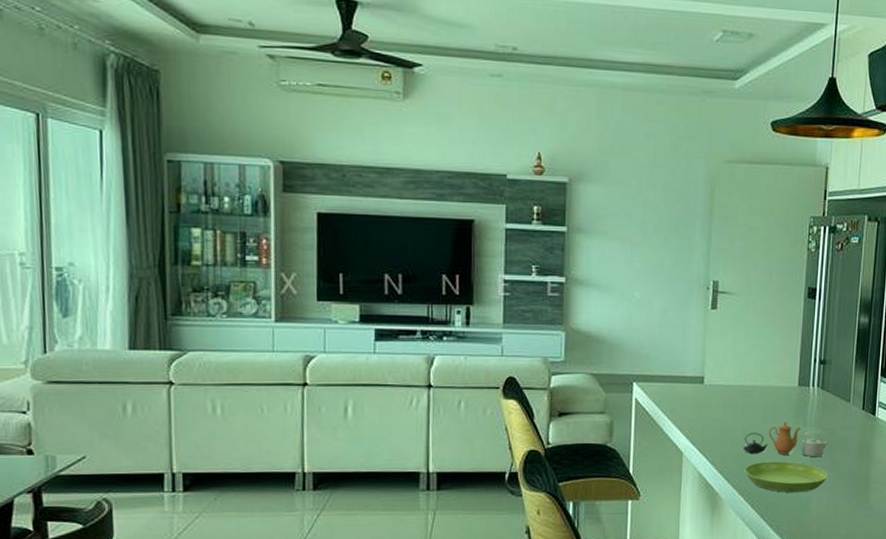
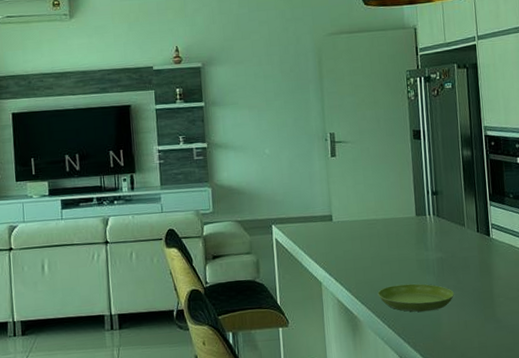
teapot: present [743,422,829,457] -> none [373,248,451,279]

